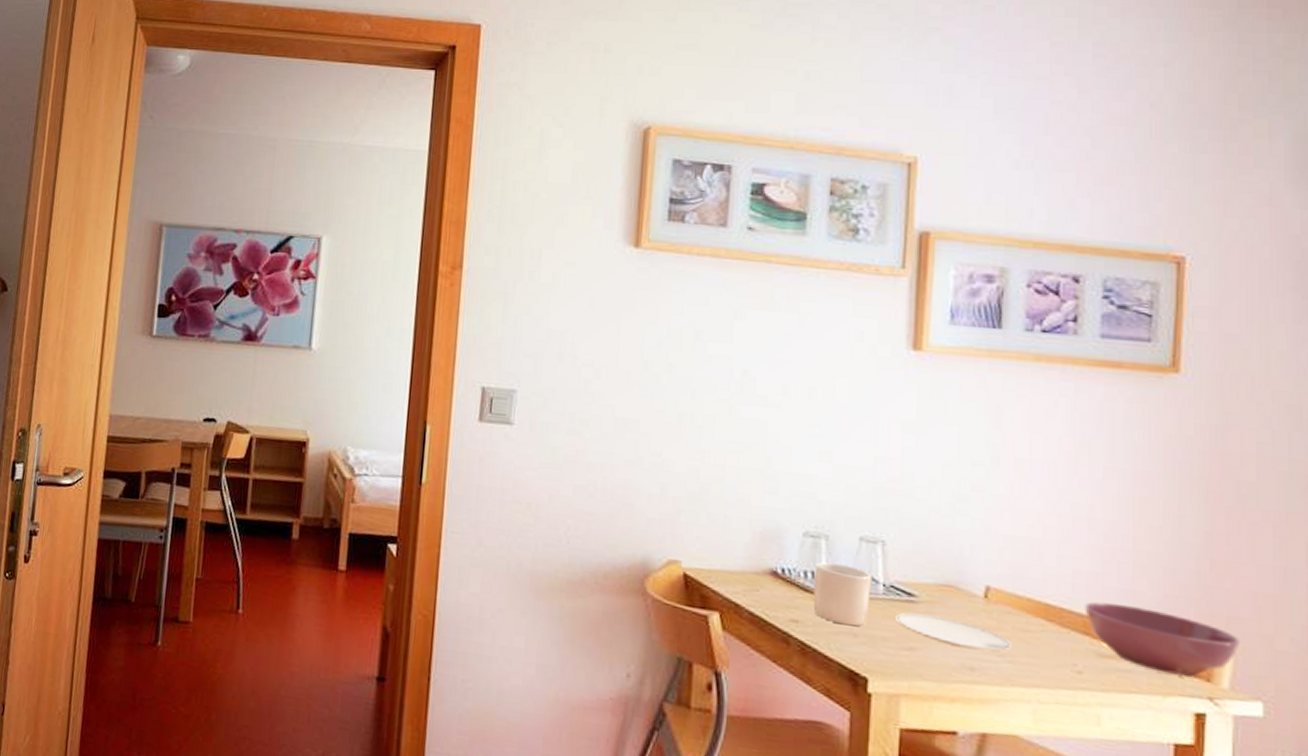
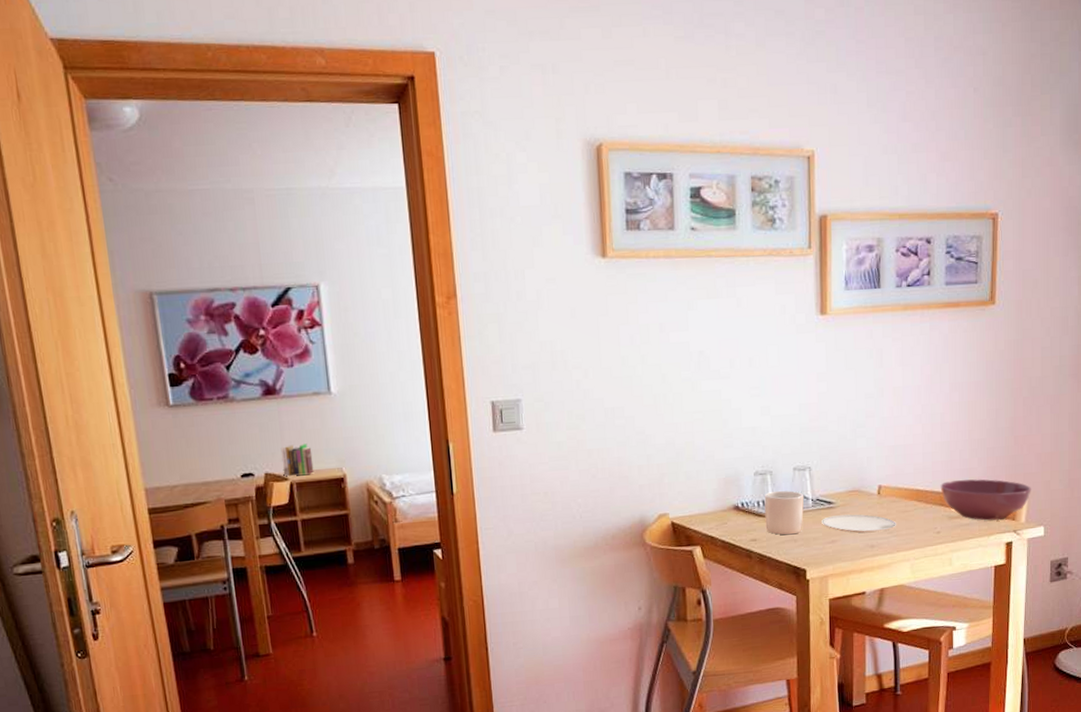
books: none [246,396,280,432] -> present [280,443,314,477]

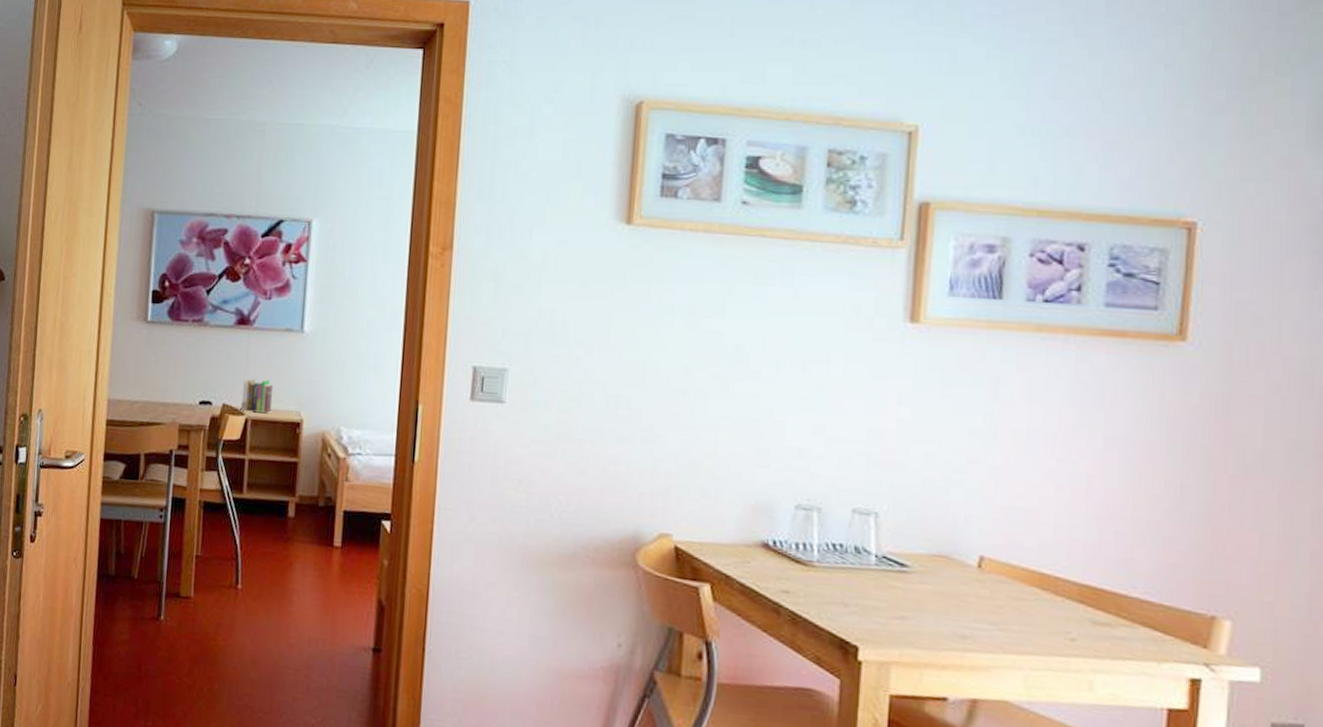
mug: present [764,490,804,535] -> none [804,533,865,597]
plate: present [822,514,897,534] -> none [888,582,1006,621]
bowl: present [940,479,1032,521] -> none [1080,570,1241,643]

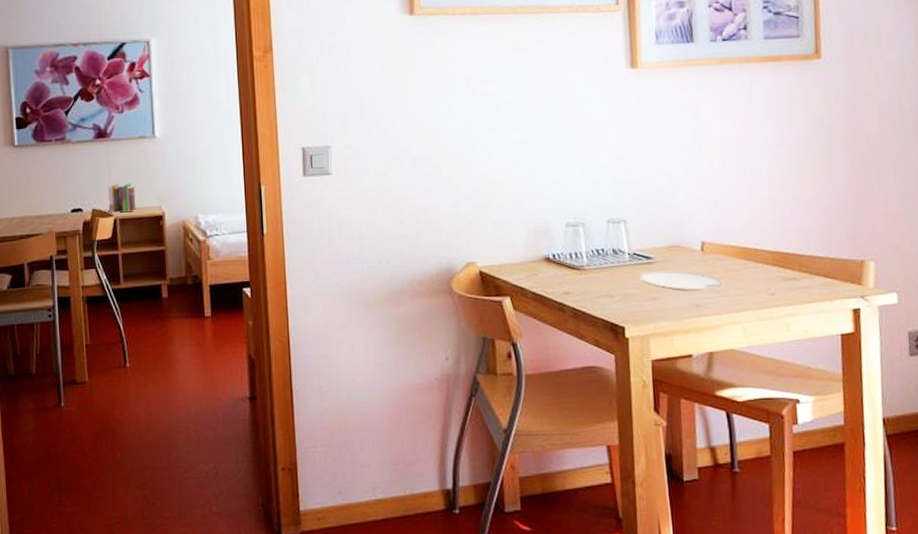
plate: none [888,582,1006,621] -> present [640,271,725,292]

